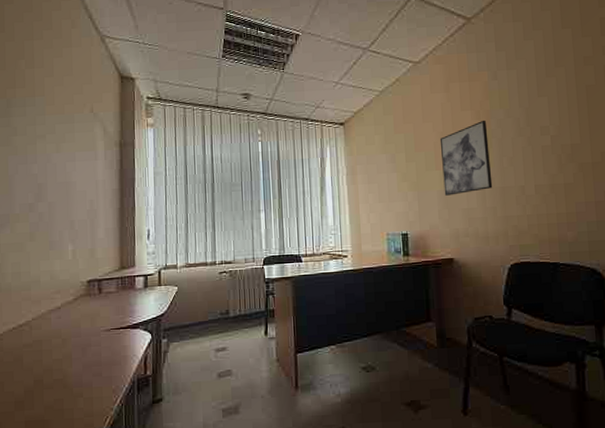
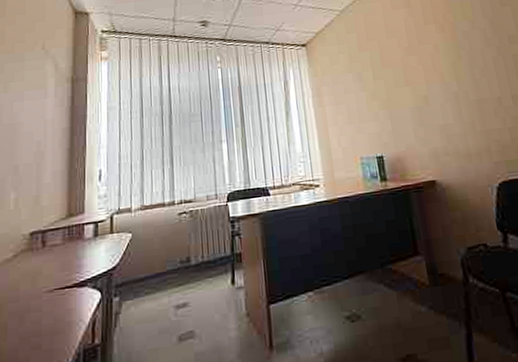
wall art: present [439,120,493,196] -> none [406,32,468,113]

